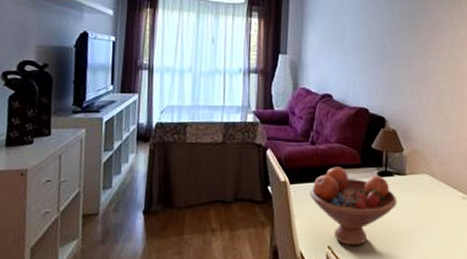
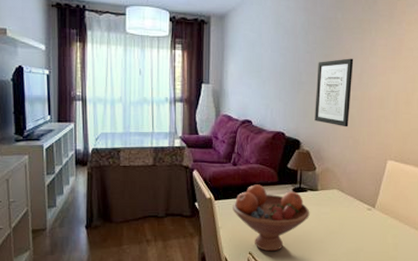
wall art: none [401,29,443,104] -> present [314,58,354,127]

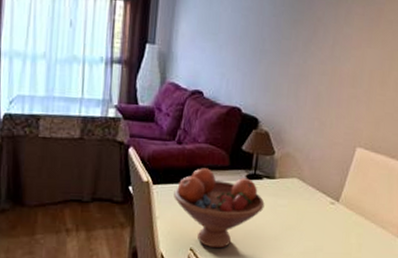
wall art: present [314,58,354,127] -> none [276,26,326,107]

